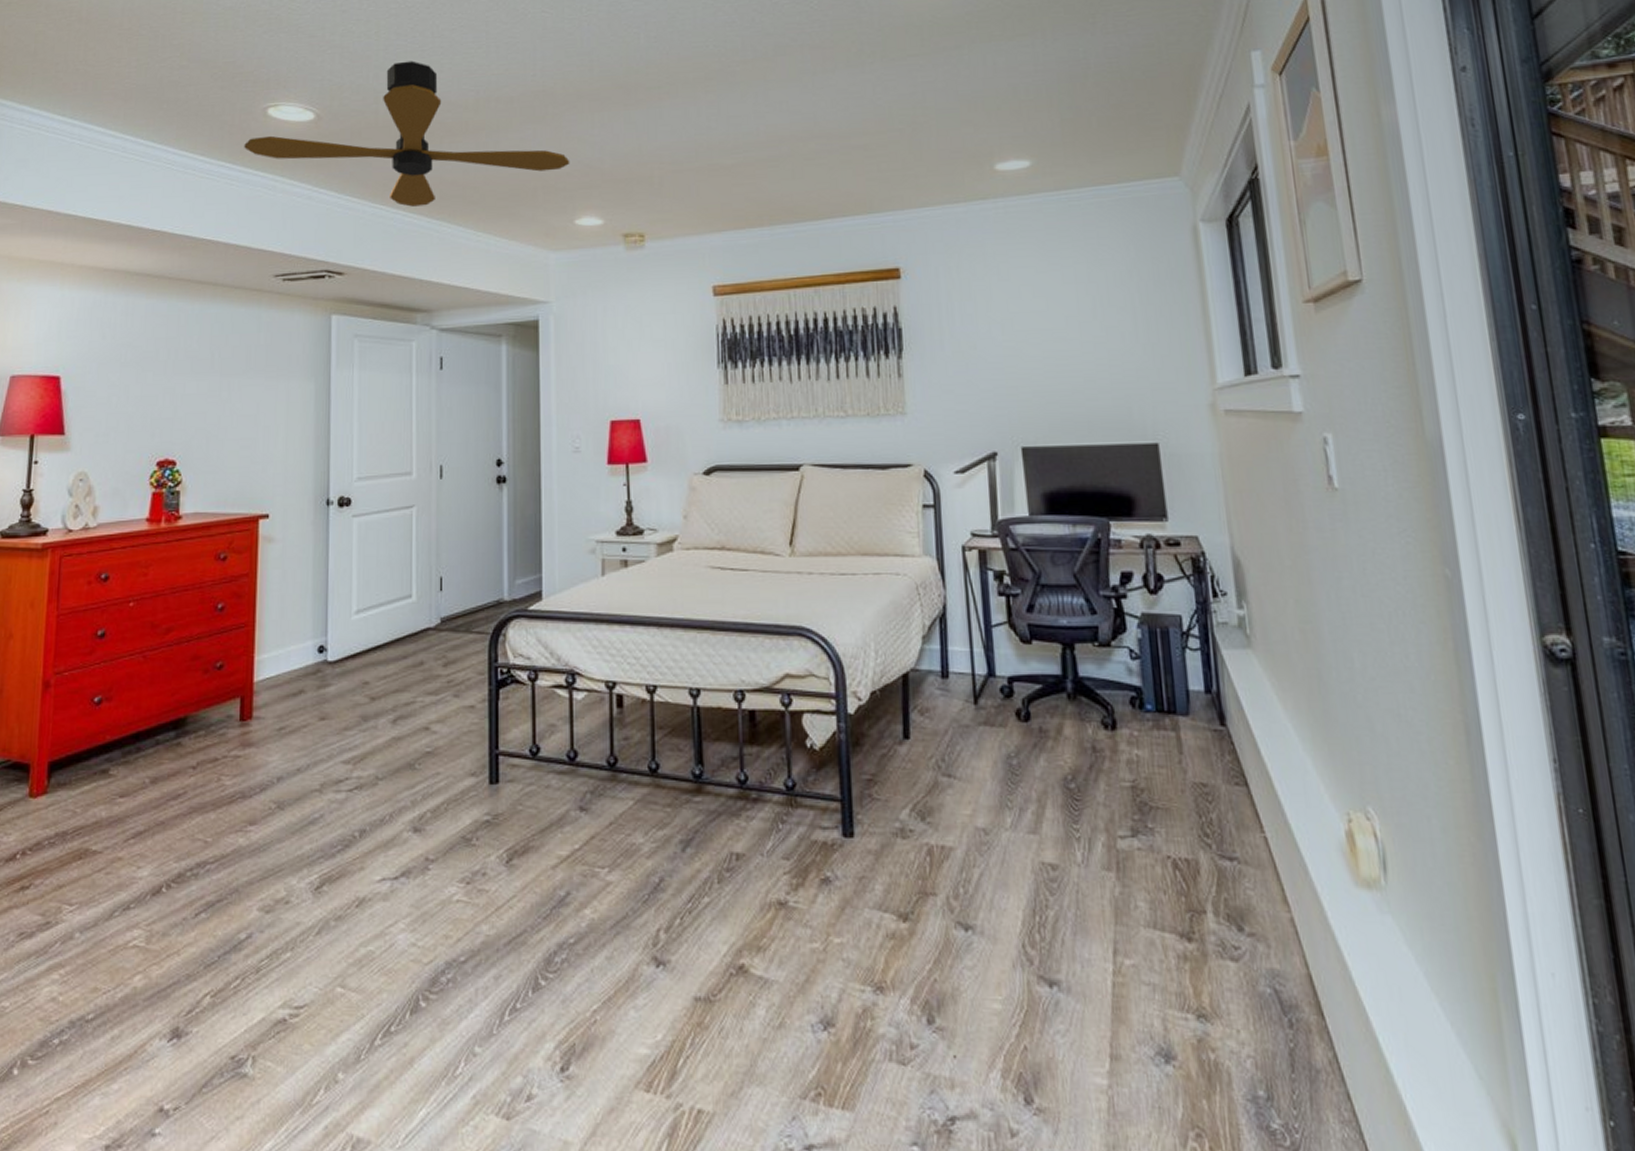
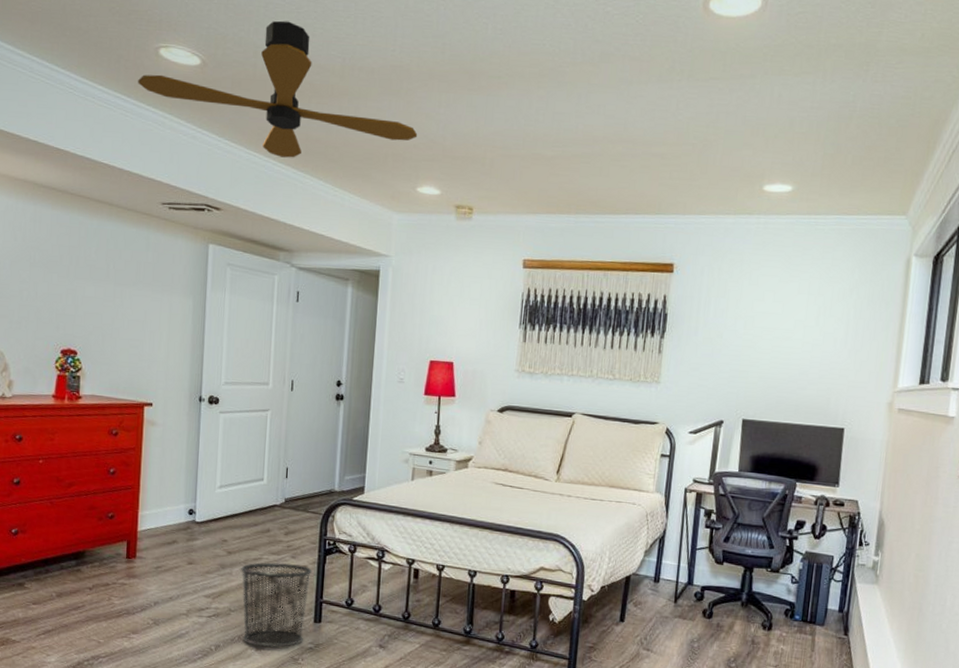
waste bin: none [389,704,483,825] -> present [241,562,313,648]

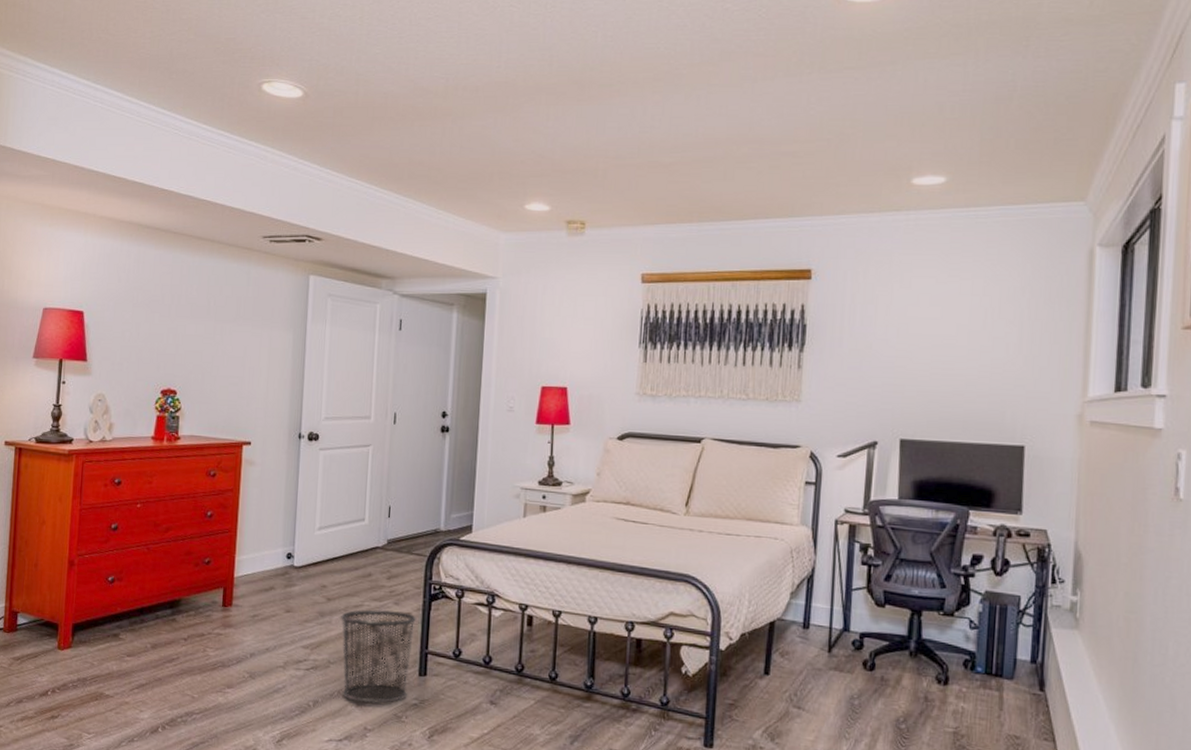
ceiling fan: present [138,20,418,158] -> none [241,46,525,183]

